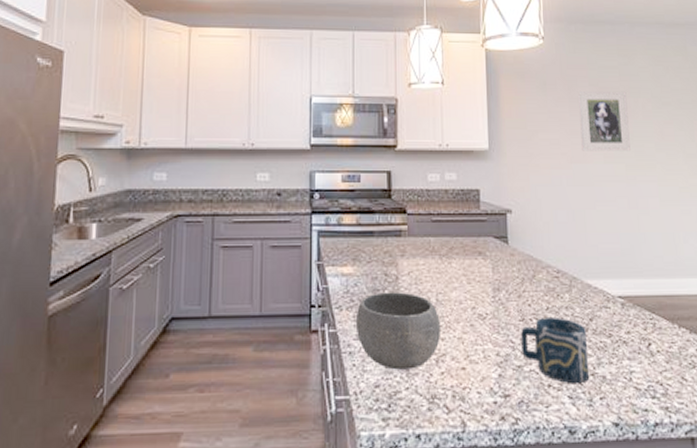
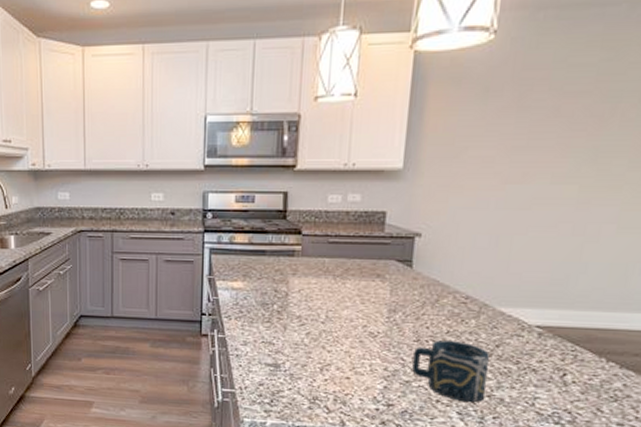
bowl: present [355,292,440,370] -> none [243,306,328,374]
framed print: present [577,91,631,152] -> none [523,95,602,170]

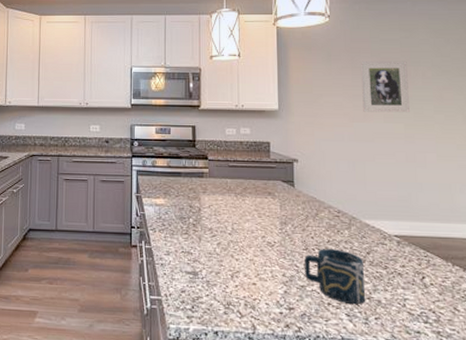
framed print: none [523,95,602,170] -> present [360,60,410,113]

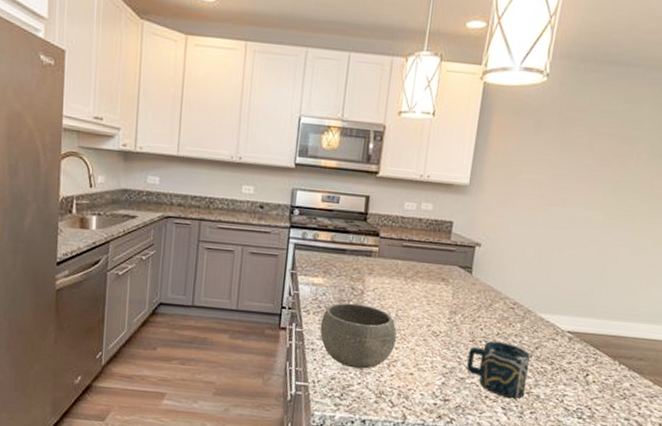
bowl: none [166,220,235,281] -> present [319,303,397,369]
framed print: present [360,60,410,113] -> none [563,135,624,200]

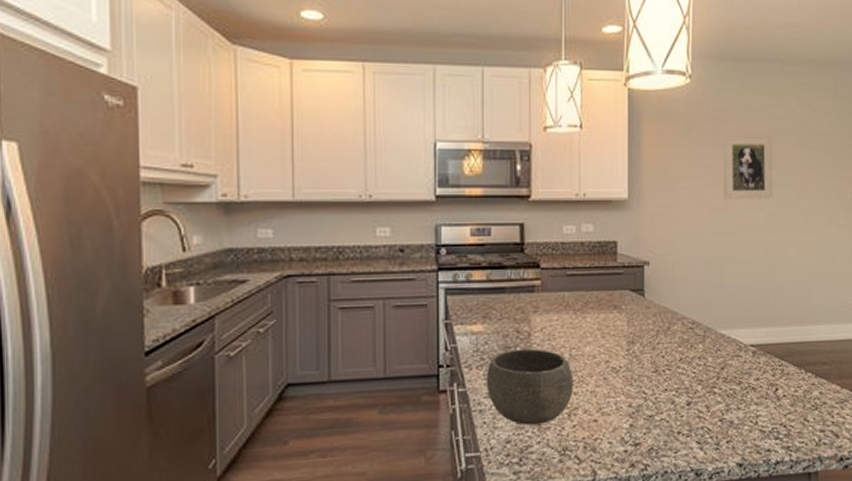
cup: present [467,341,530,399] -> none [654,367,718,430]
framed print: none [563,135,624,200] -> present [722,135,773,200]

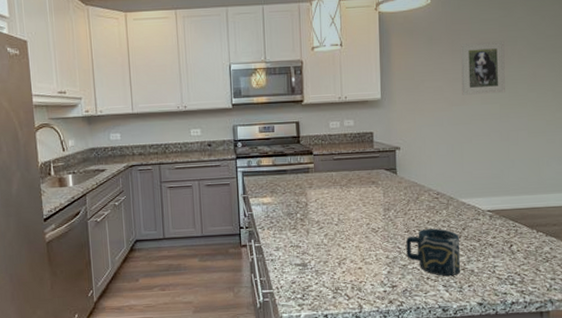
bowl: present [486,348,573,426] -> none [275,214,342,271]
cup: none [654,367,718,430] -> present [406,228,461,277]

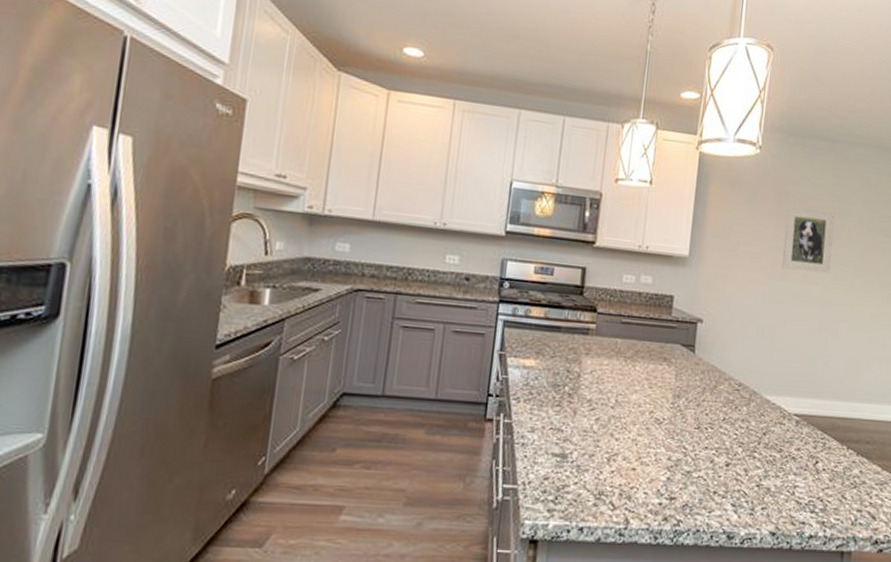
cup: present [406,228,461,277] -> none [693,427,758,494]

